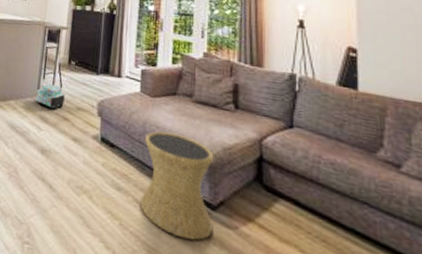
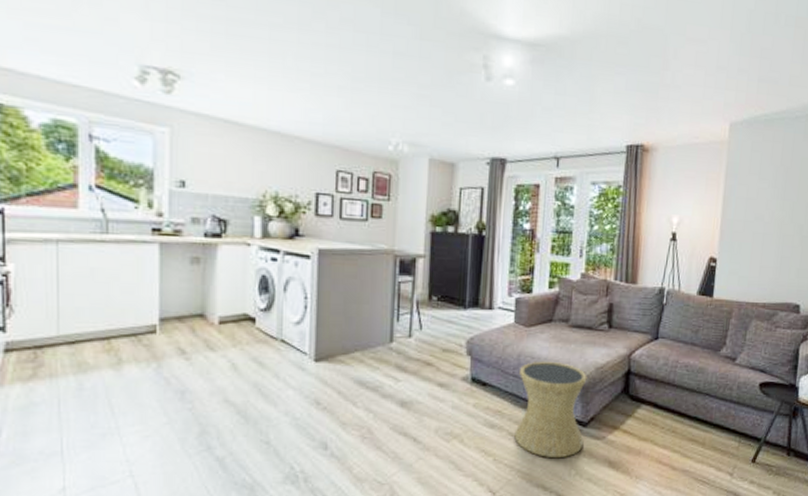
backpack: present [35,83,65,109] -> none [388,326,426,355]

